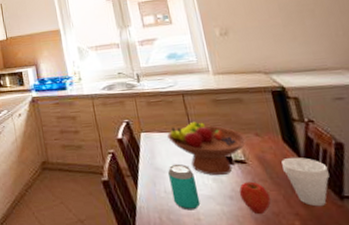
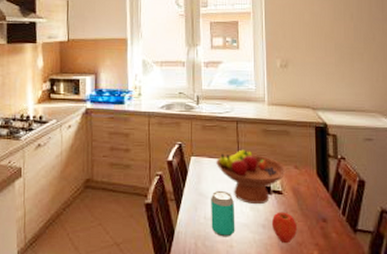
cup: present [281,157,330,207] -> none [312,191,349,238]

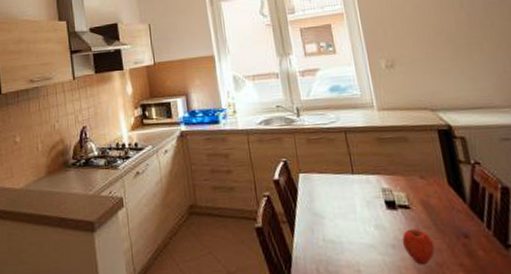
beverage can: present [211,190,235,237] -> none [327,208,361,261]
fruit bowl: present [216,149,287,204] -> none [328,161,412,222]

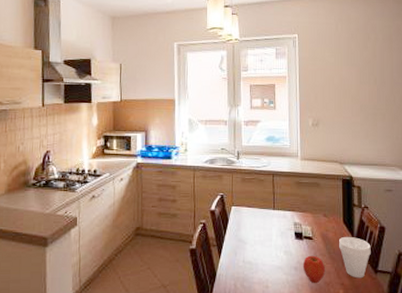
cup: none [446,202,495,257] -> present [339,236,371,279]

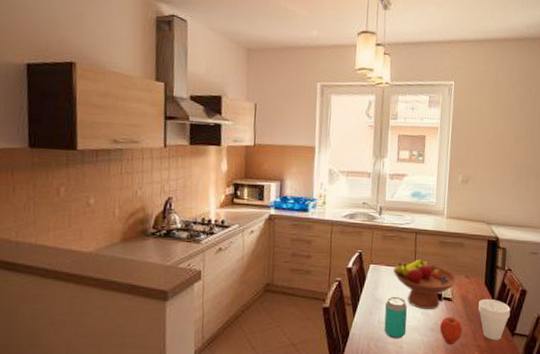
beverage can: none [249,236,271,279] -> present [384,296,407,339]
fruit bowl: none [254,200,317,248] -> present [393,259,458,309]

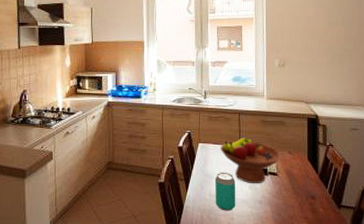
apple: present [440,317,462,345] -> none [268,190,289,217]
cup: present [478,298,510,341] -> none [303,173,335,213]

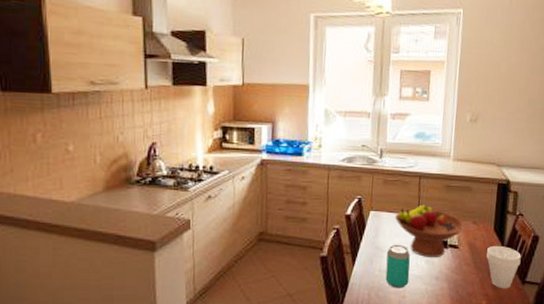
cup: none [303,173,335,213] -> present [486,245,521,289]

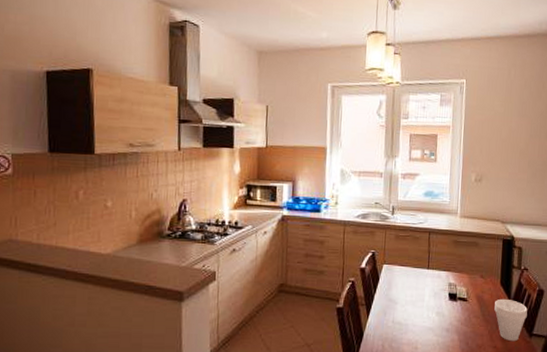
beverage can: present [385,244,410,288] -> none [398,296,422,340]
fruit bowl: present [395,204,466,257] -> none [407,259,473,310]

